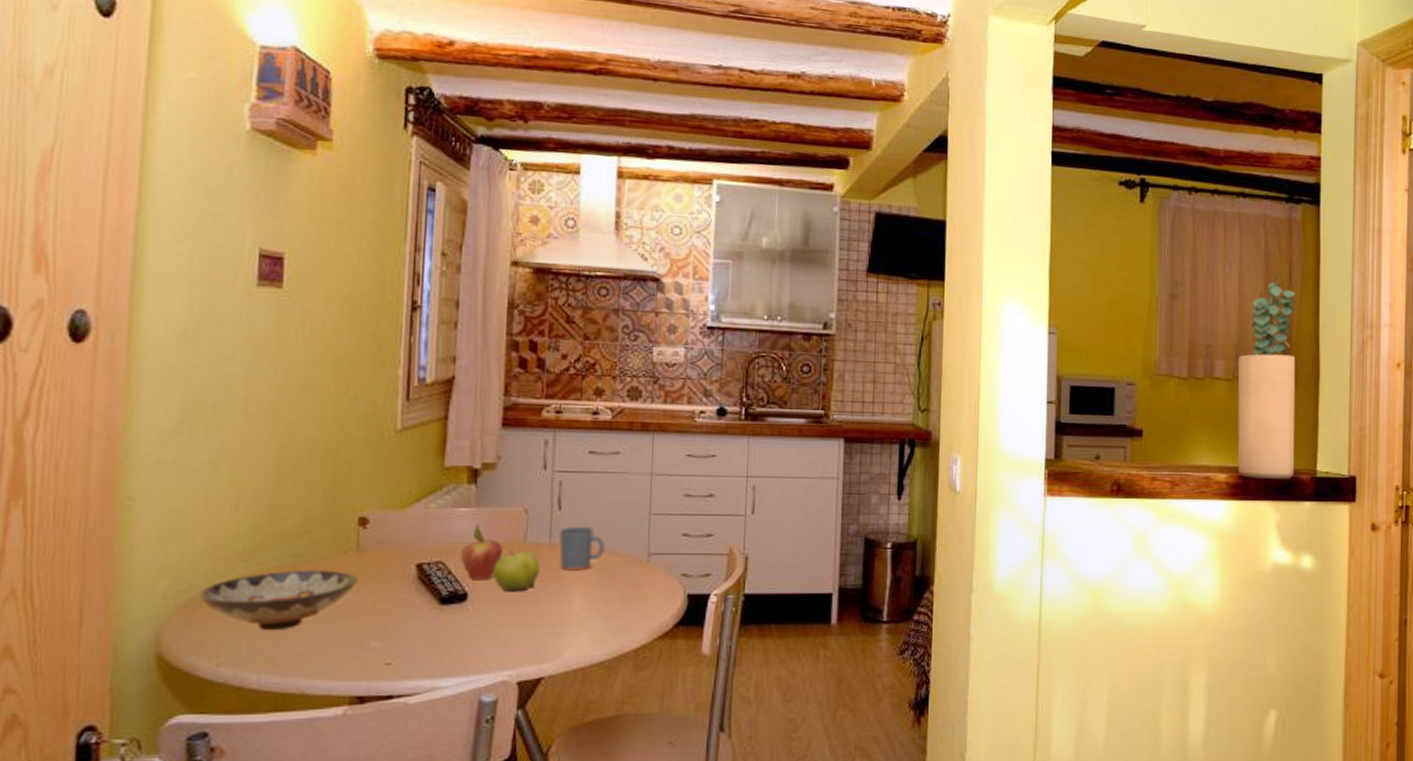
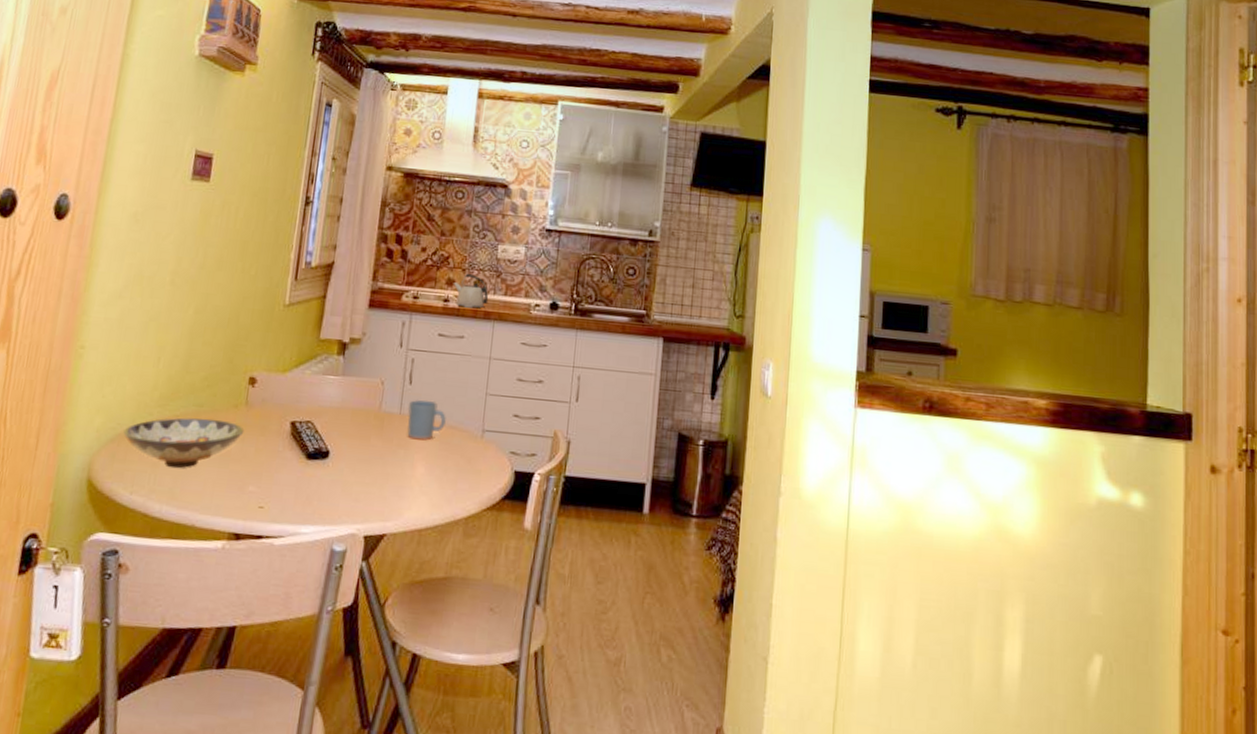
fruit: present [460,523,503,581] -> none [326,390,361,441]
fruit: present [493,550,540,592] -> none [351,416,391,454]
kettle: none [602,380,646,420] -> present [453,273,489,308]
vase: present [1237,272,1296,479] -> none [1058,200,1123,411]

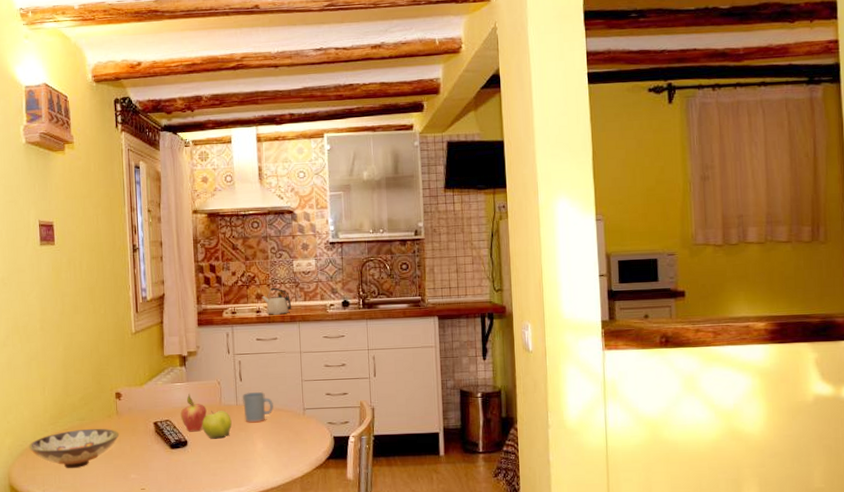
fruit: none [326,390,361,441] -> present [180,393,207,432]
fruit: none [351,416,391,454] -> present [202,410,232,439]

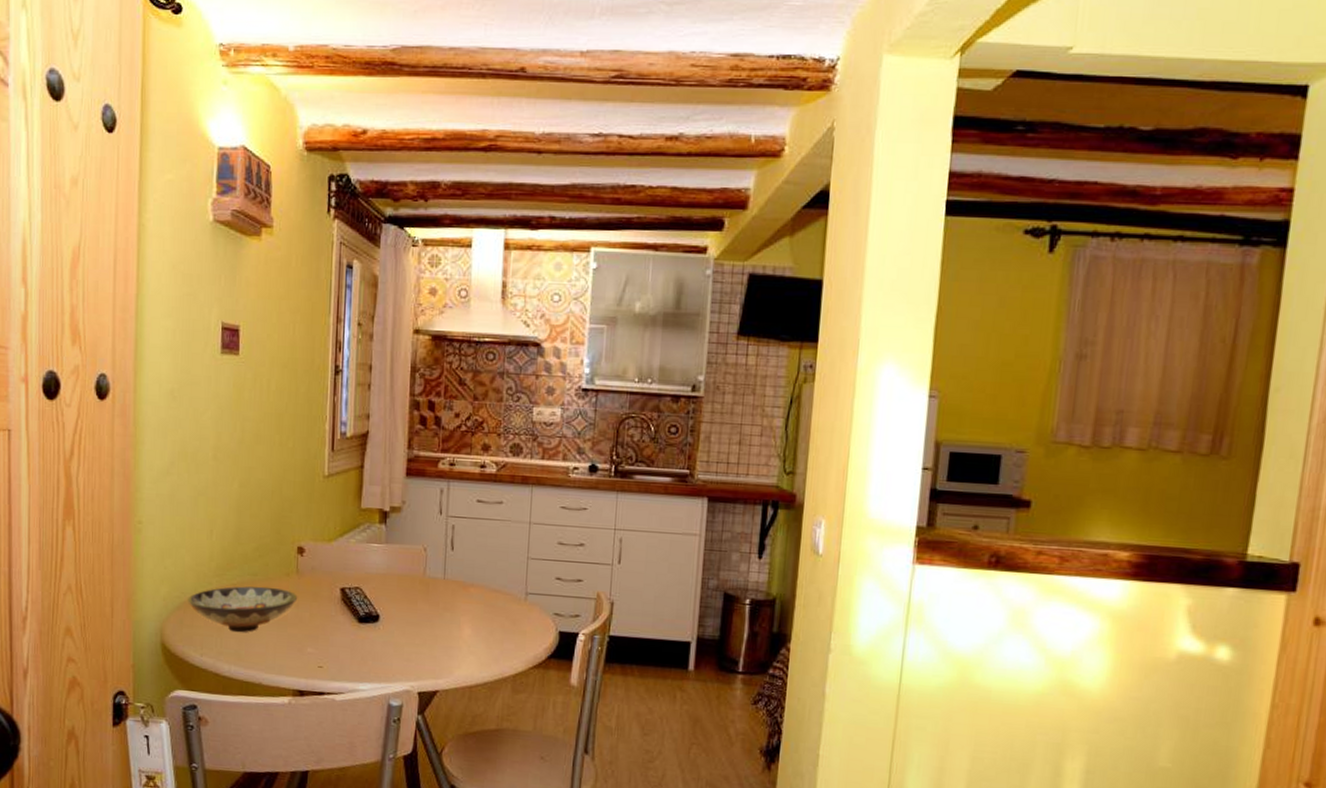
fruit: present [180,393,207,432] -> none [374,557,407,605]
fruit: present [202,410,232,439] -> none [399,581,436,618]
mug: present [242,391,274,423] -> none [451,564,489,604]
kettle: present [261,287,292,315] -> none [488,437,526,473]

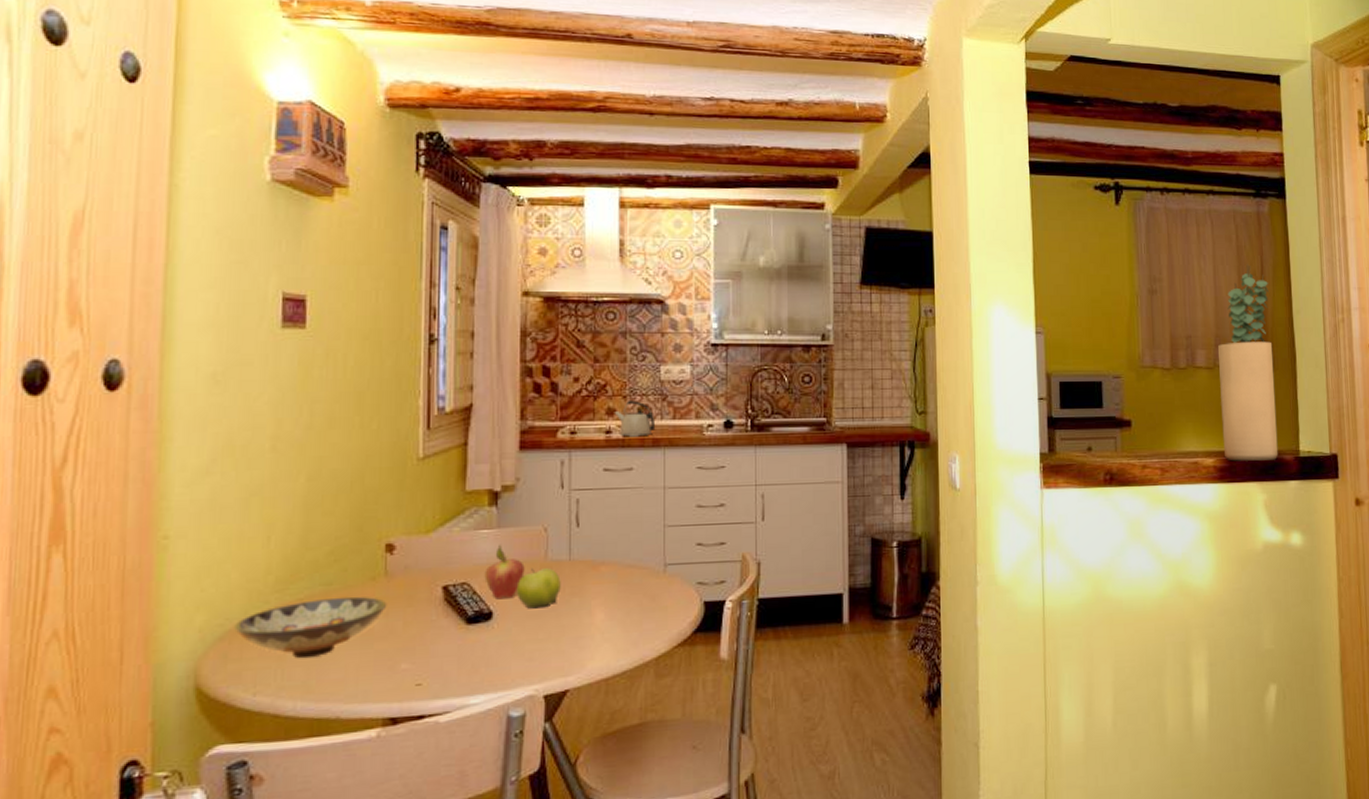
fruit: none [374,557,407,605] -> present [484,544,525,600]
fruit: none [399,581,436,618] -> present [516,567,561,609]
kettle: none [488,437,526,473] -> present [614,399,656,437]
vase: none [1144,327,1241,562] -> present [1217,263,1279,461]

